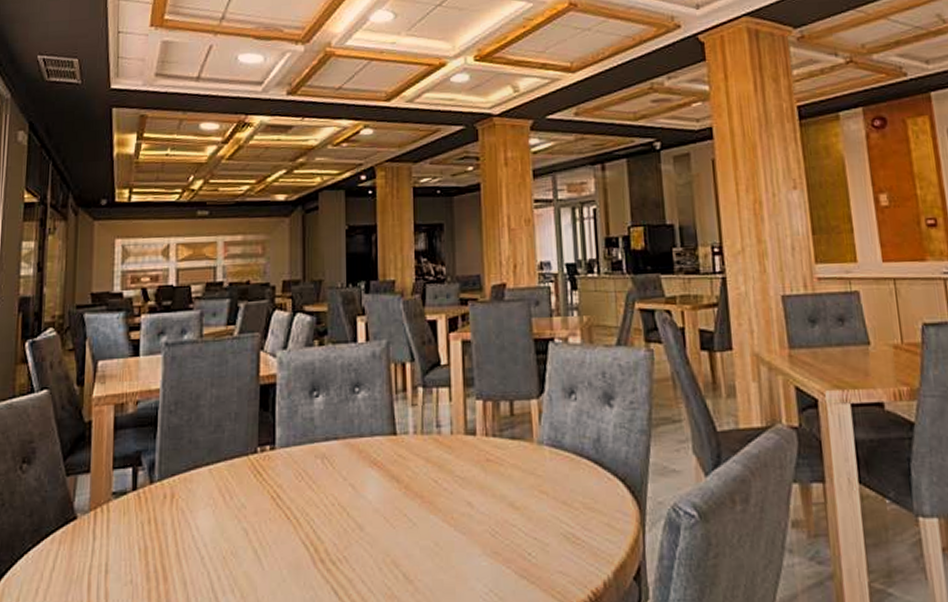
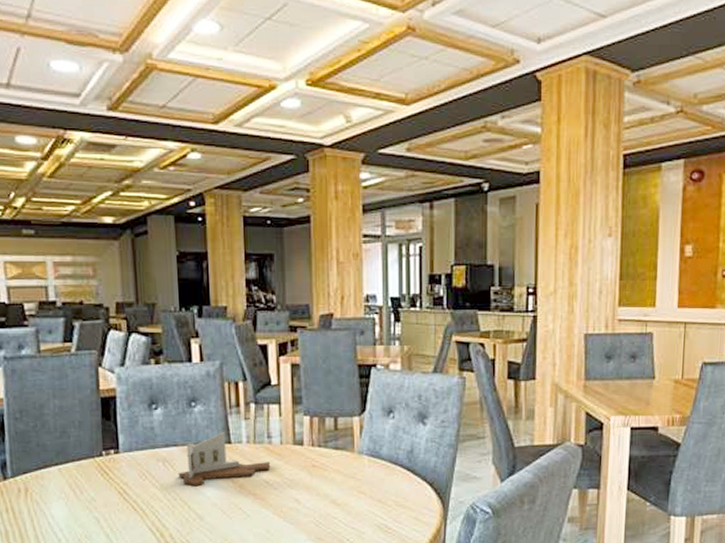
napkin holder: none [337,422,440,488] -> present [178,432,271,487]

